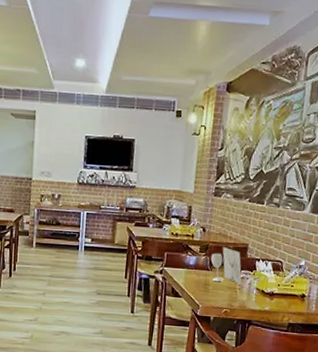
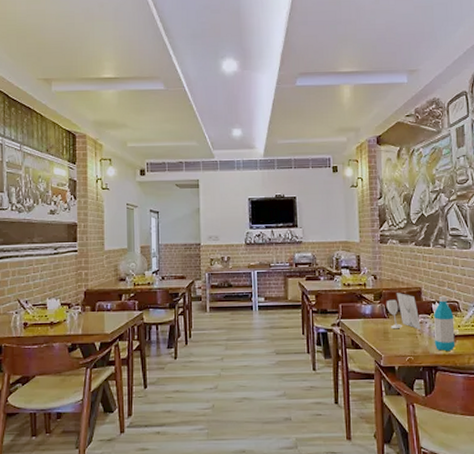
water bottle: none [252,255,276,308] -> present [434,296,455,352]

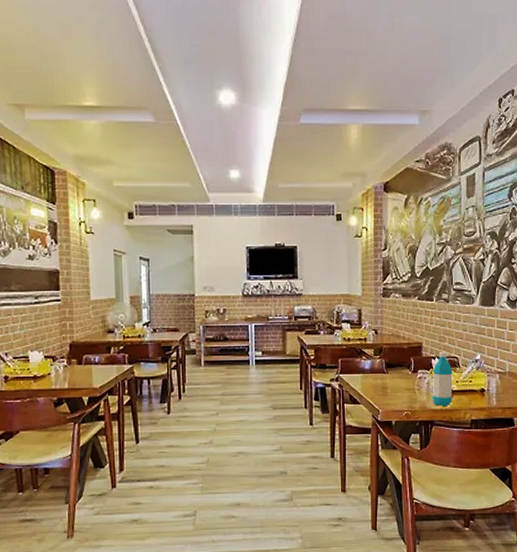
glass: present [386,293,421,330] -> none [386,348,420,385]

